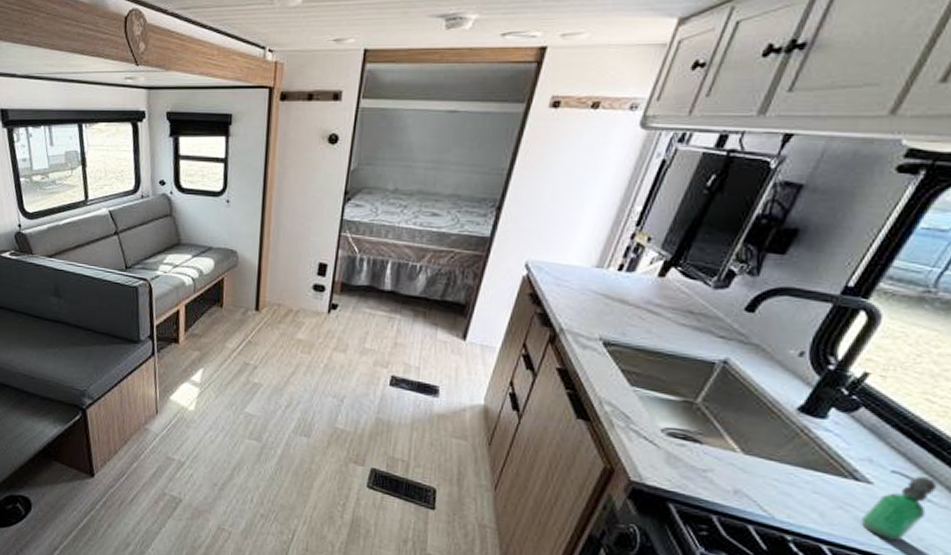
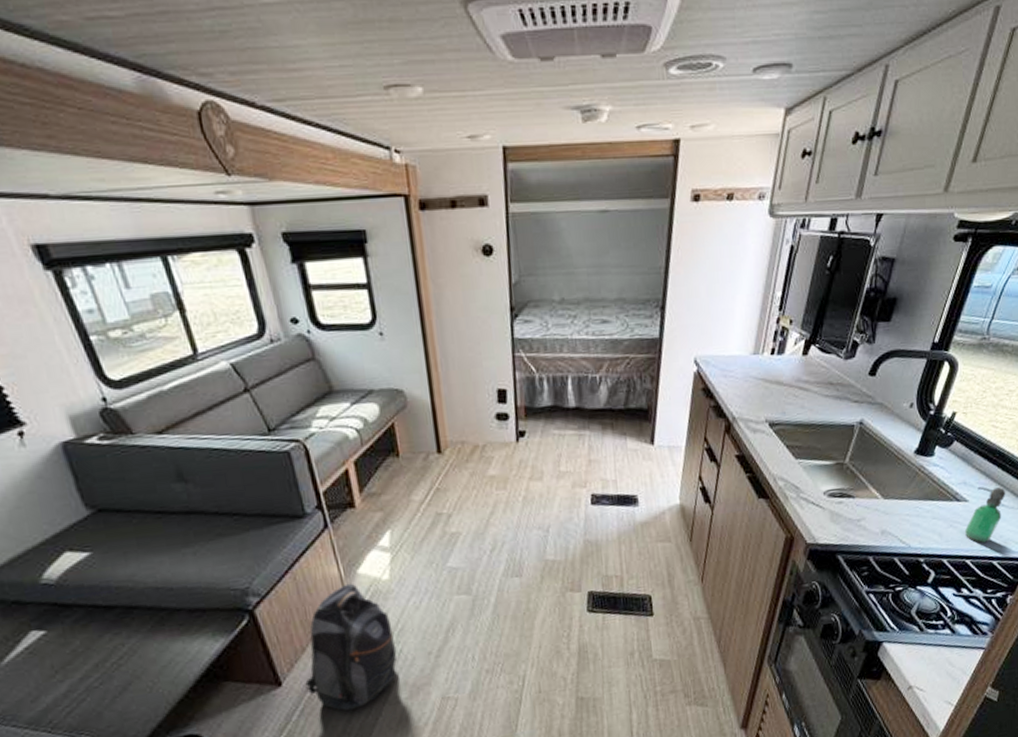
backpack: none [111,406,189,515] -> present [305,583,397,711]

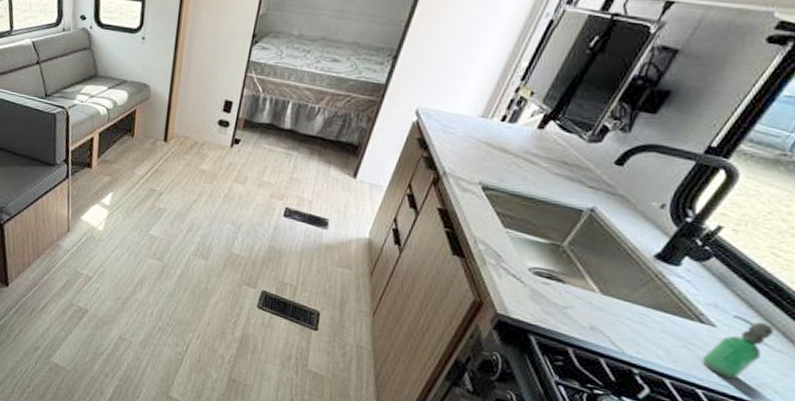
backpack: present [305,583,397,711] -> none [24,224,96,323]

